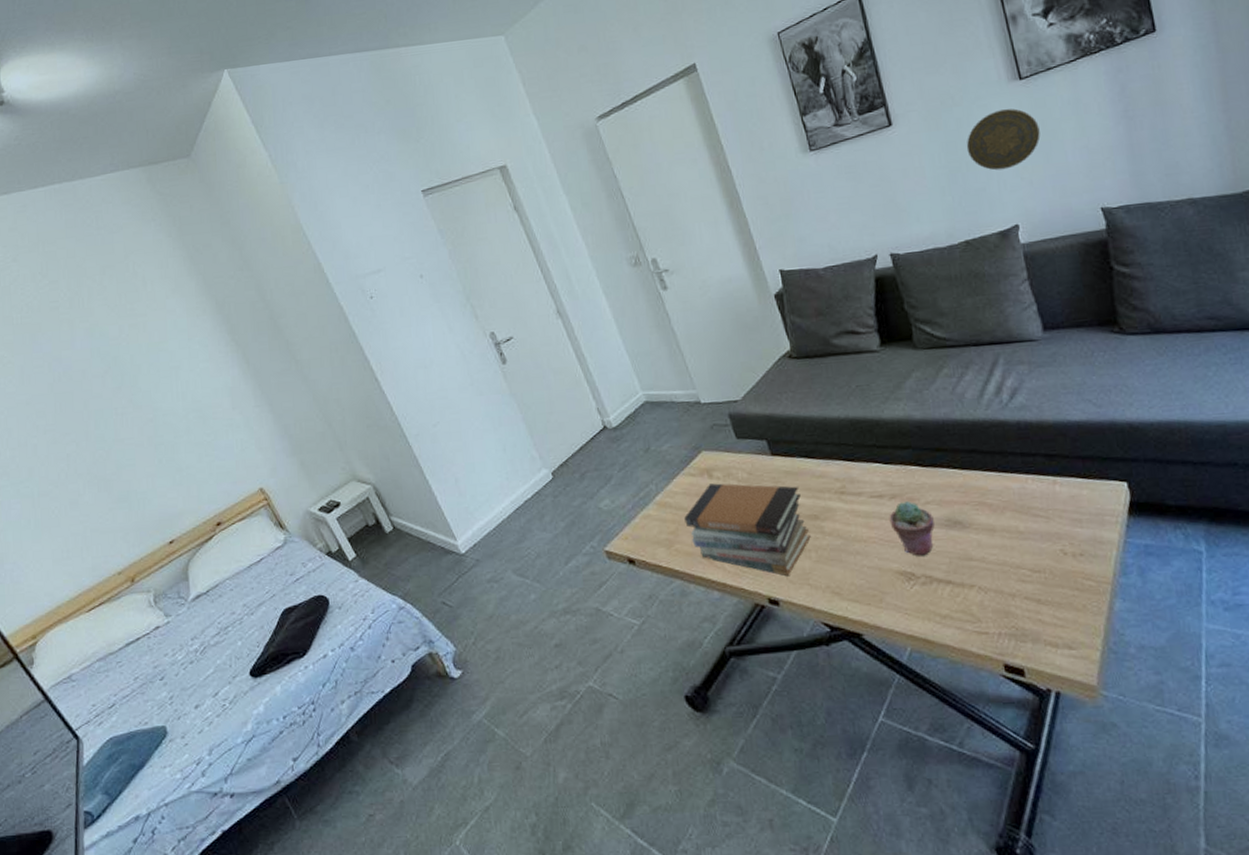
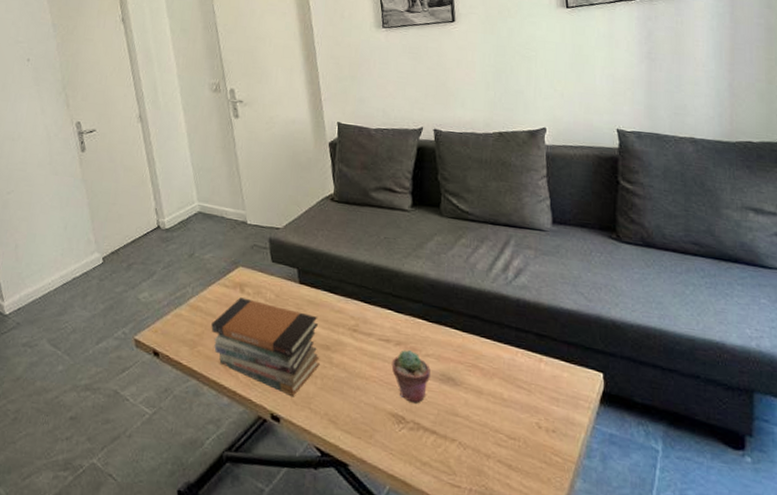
decorative plate: present [966,108,1041,171] -> none [513,29,576,80]

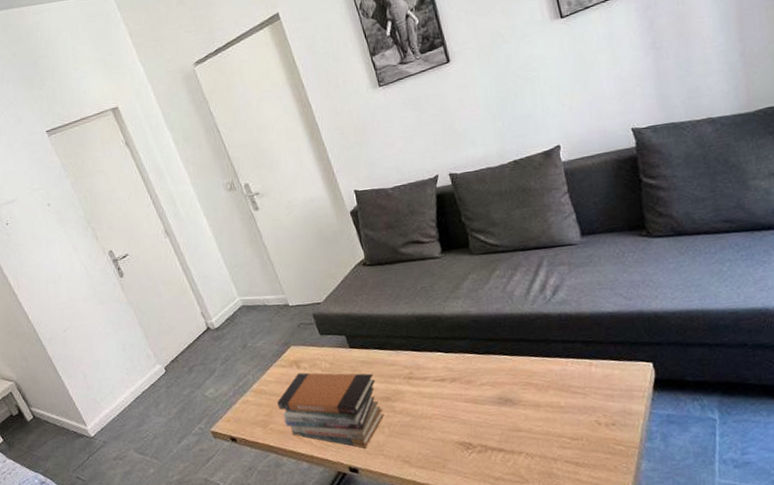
potted succulent: present [391,349,430,403] -> none [450,383,489,429]

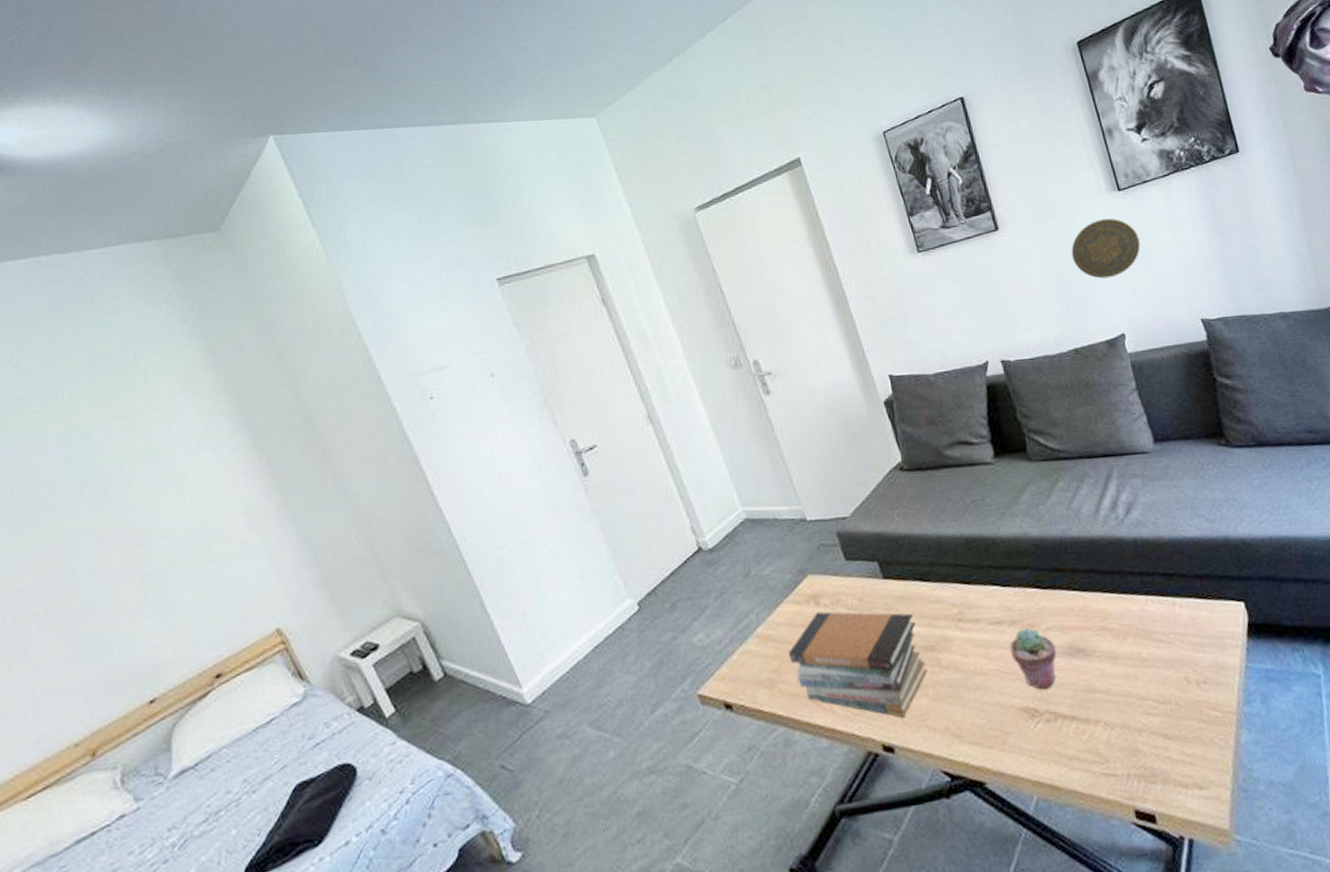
potted succulent: none [450,383,489,429] -> present [1009,627,1057,690]
decorative plate: none [514,44,579,99] -> present [1071,218,1141,279]

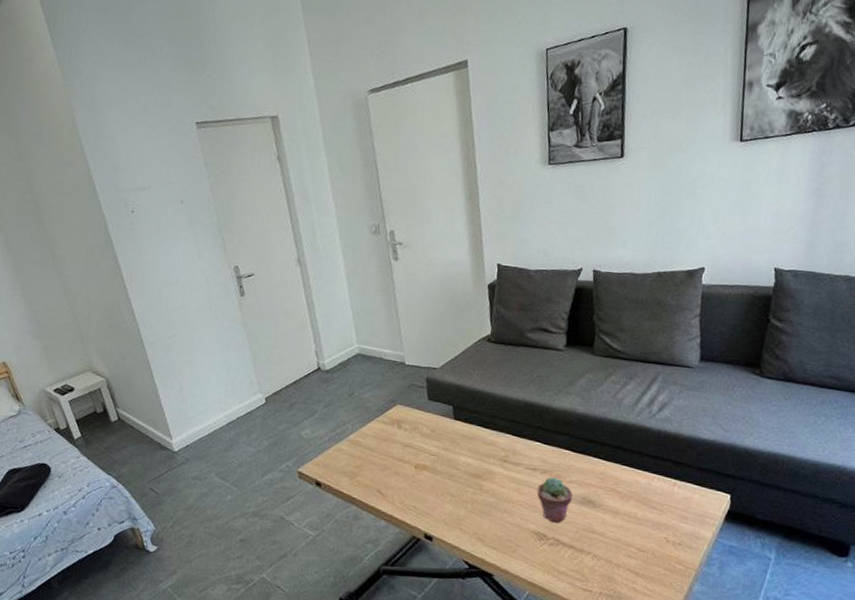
book stack: present [788,611,927,718] -> none [370,433,471,520]
decorative plate: present [1071,218,1141,279] -> none [680,164,745,218]

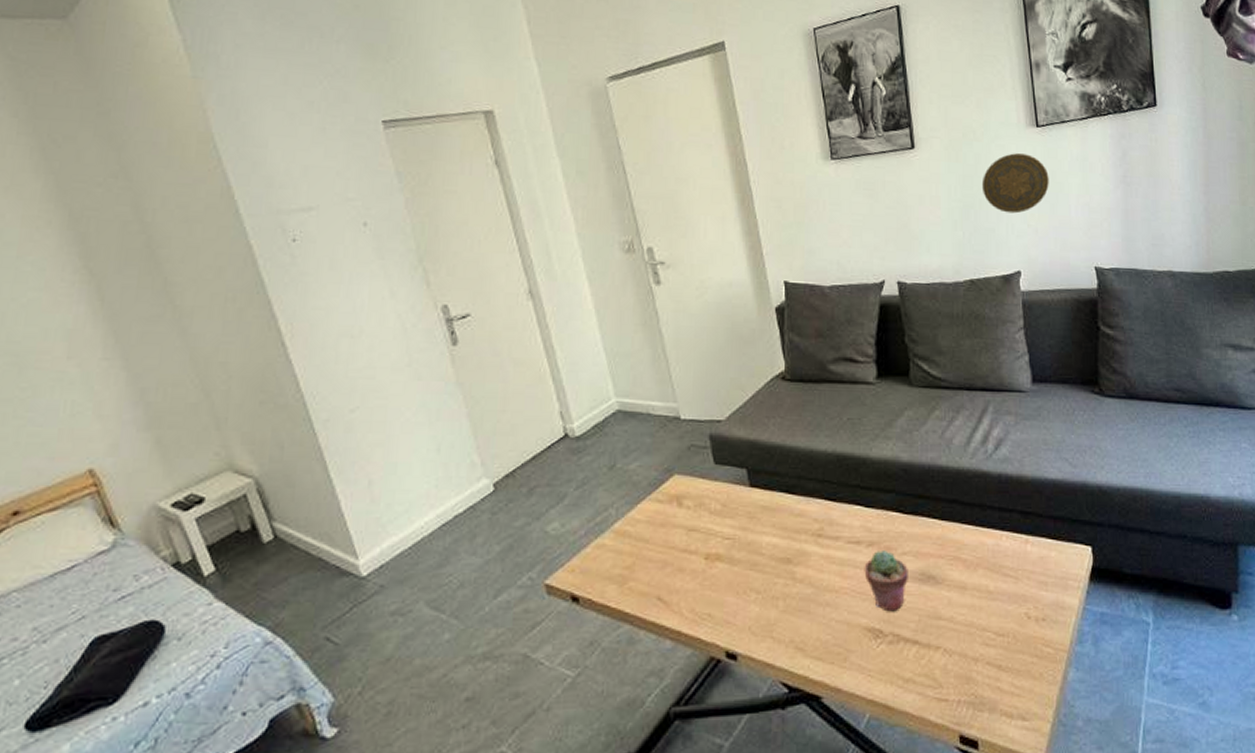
decorative plate: none [680,164,745,218] -> present [981,153,1049,214]

